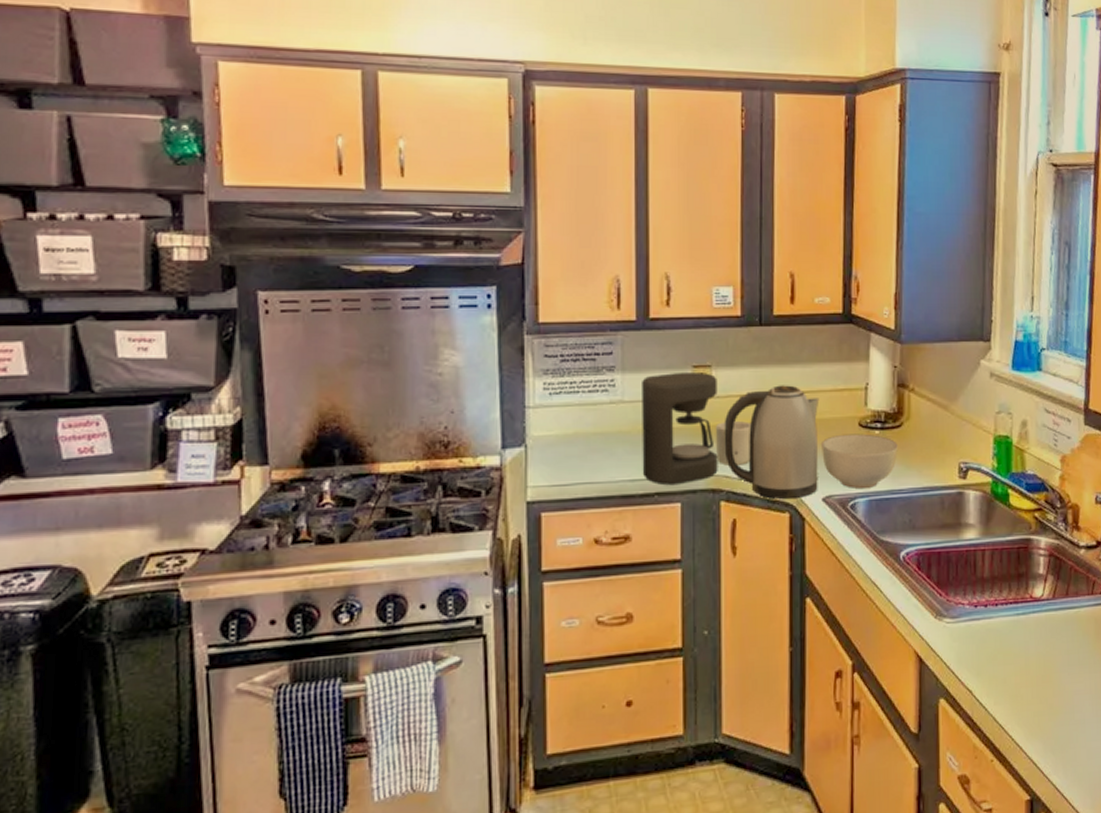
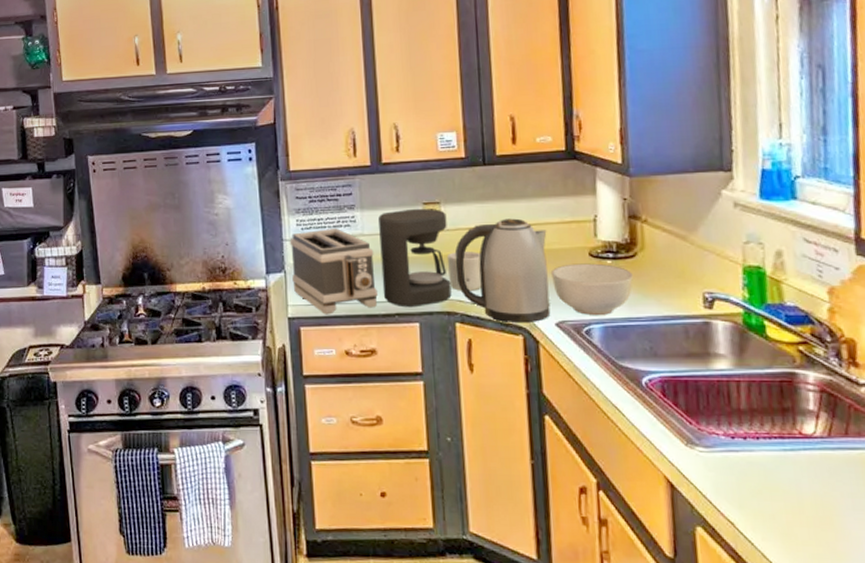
toaster: none [533,394,636,497] -> present [289,228,378,315]

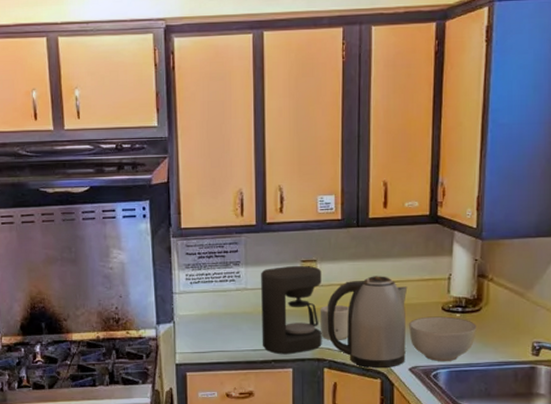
toaster: present [289,228,378,315] -> none [179,283,257,361]

